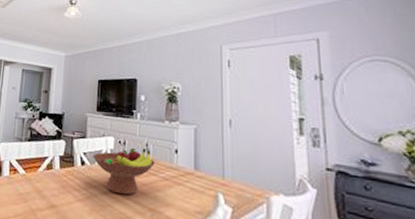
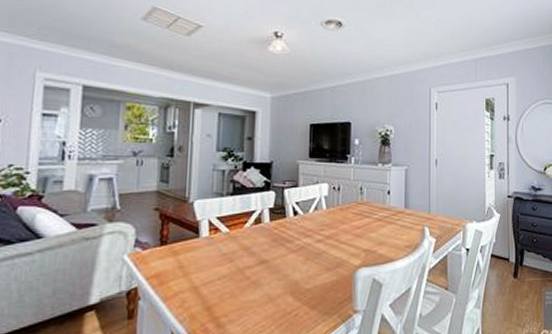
fruit bowl: present [93,147,155,195] -> none [306,192,368,240]

